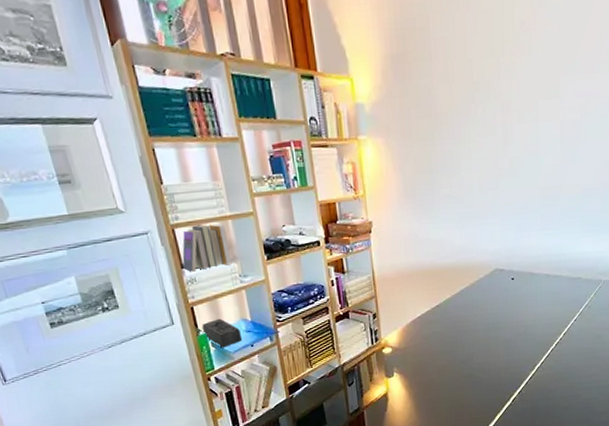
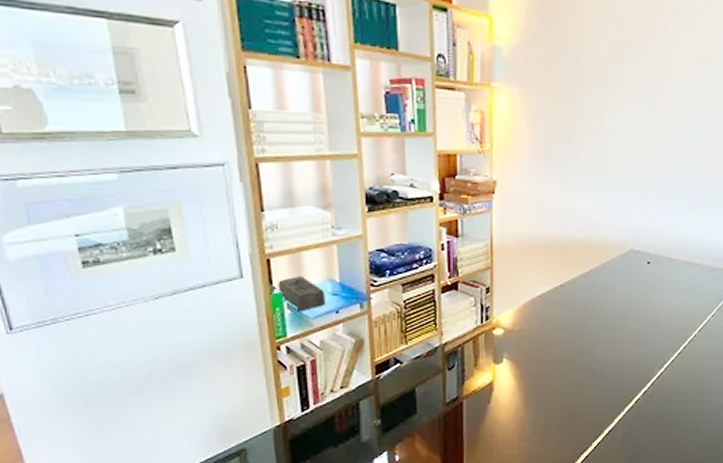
books: present [182,224,231,272] -> none [262,162,324,217]

